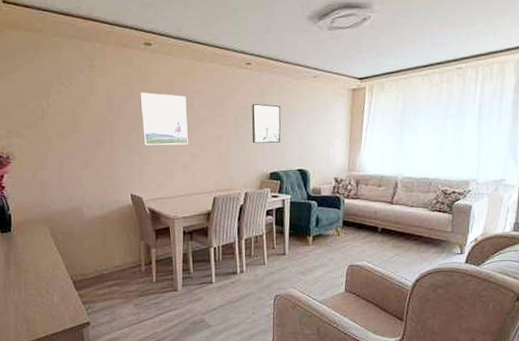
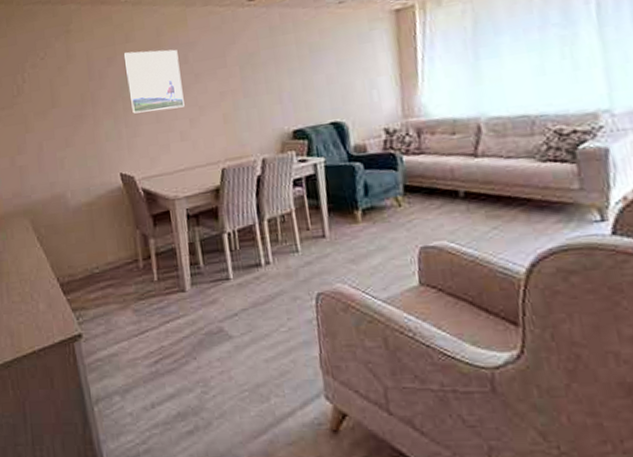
wall art: present [251,103,281,144] -> none [260,44,304,96]

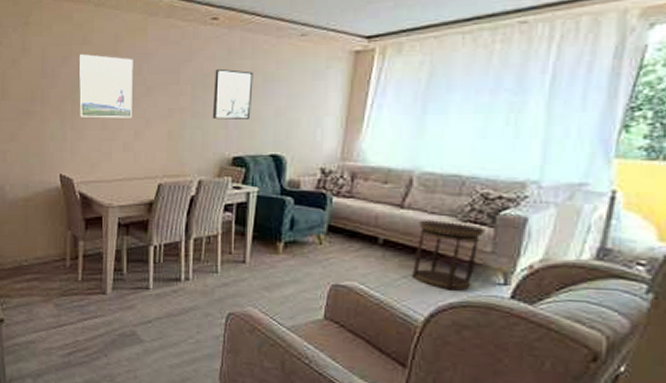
wall art: none [260,44,304,96] -> present [212,68,254,120]
side table: none [496,162,568,236] -> present [411,220,486,290]

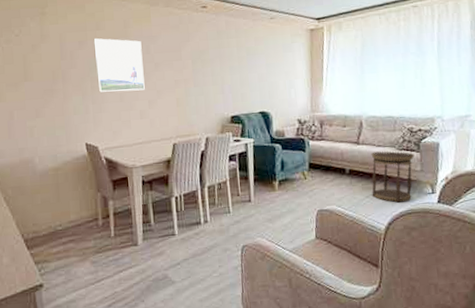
wall art: present [212,68,254,120] -> none [209,46,241,87]

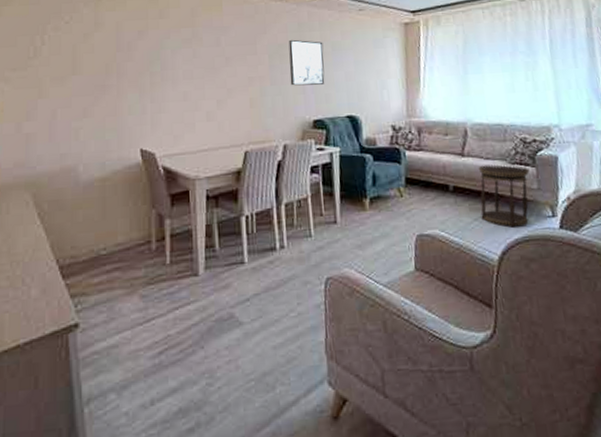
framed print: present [93,38,145,92] -> none [155,28,213,90]
wall art: none [209,46,241,87] -> present [288,39,325,86]

